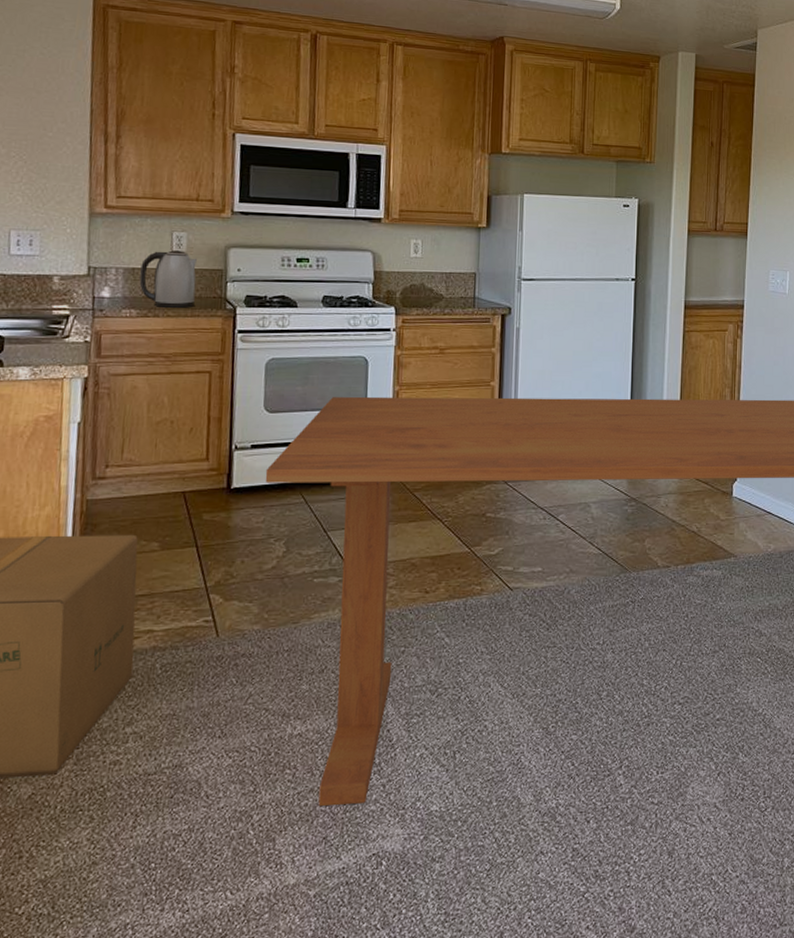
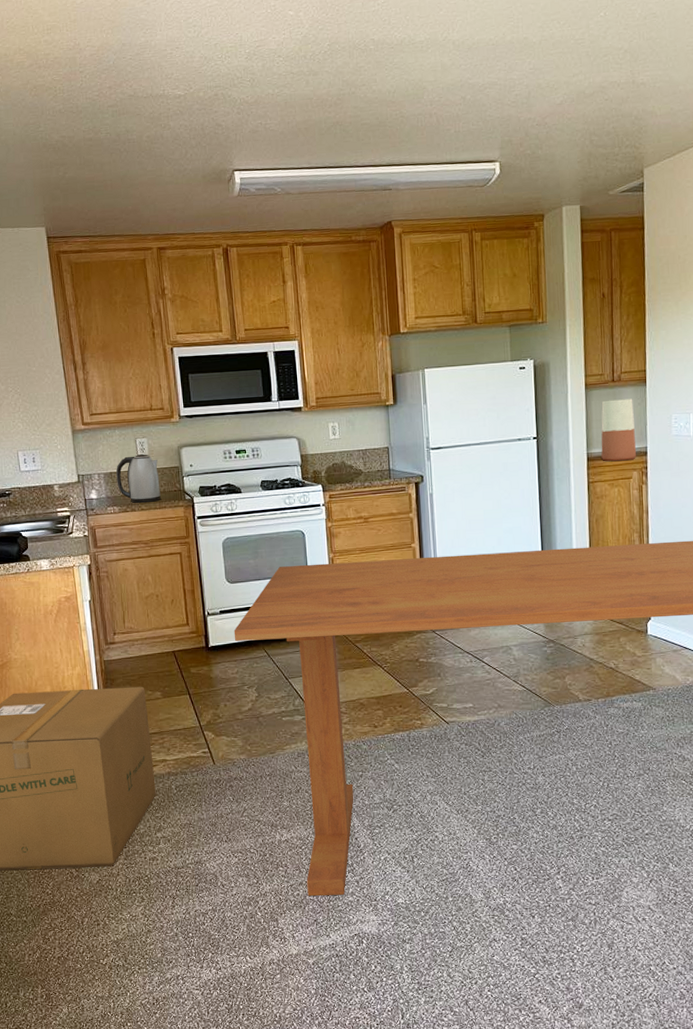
vase: none [699,248,734,313] -> present [601,398,636,462]

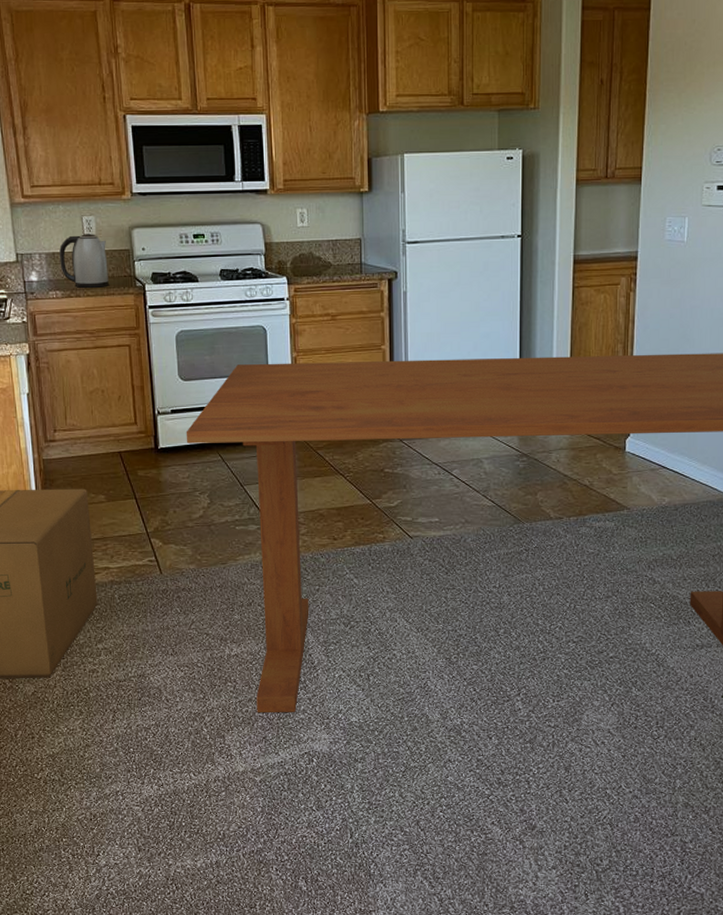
vase: present [601,398,636,462] -> none [589,198,626,266]

